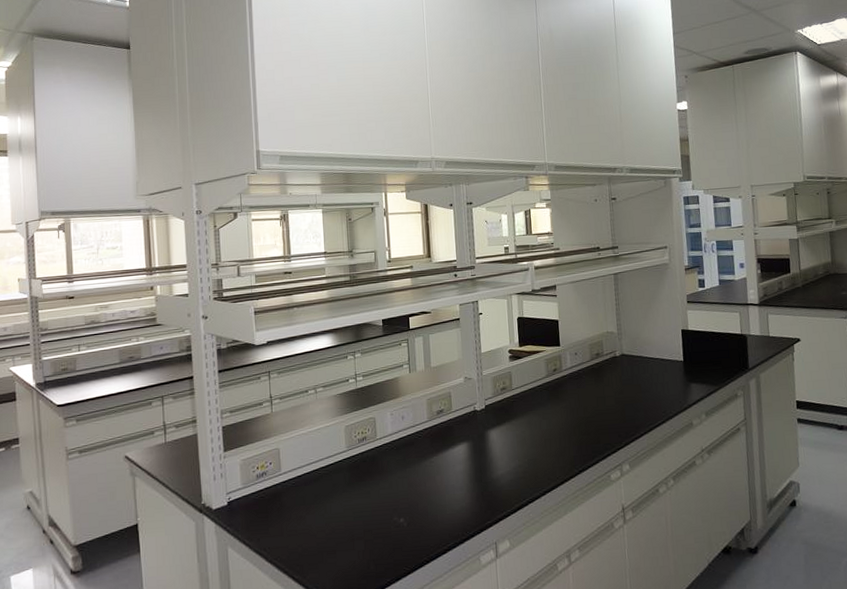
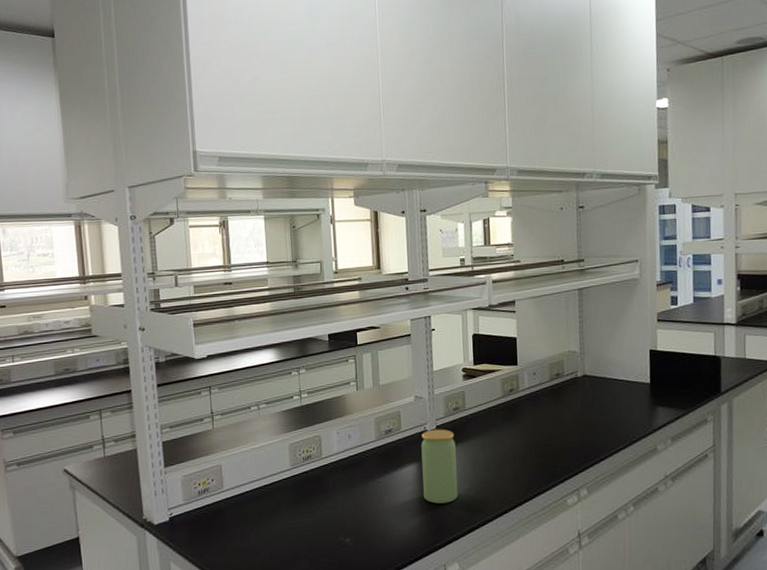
jar: none [471,408,507,482] -> present [421,429,458,504]

